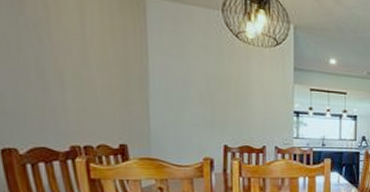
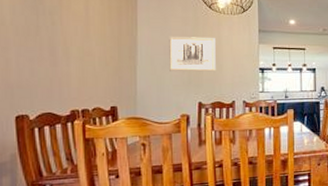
wall art: none [187,67,244,112] -> present [169,36,216,72]

